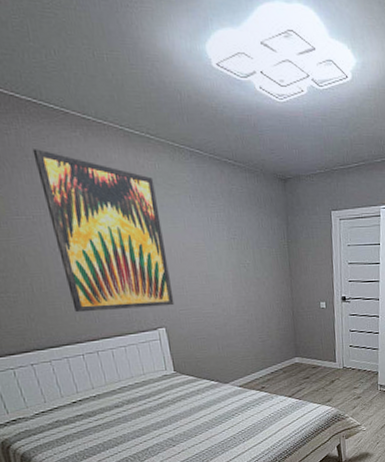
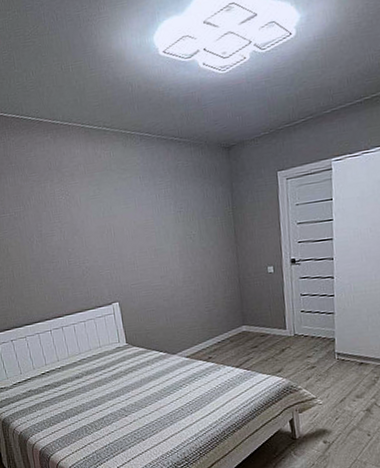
wall art: present [32,149,175,313] -> none [15,155,127,293]

